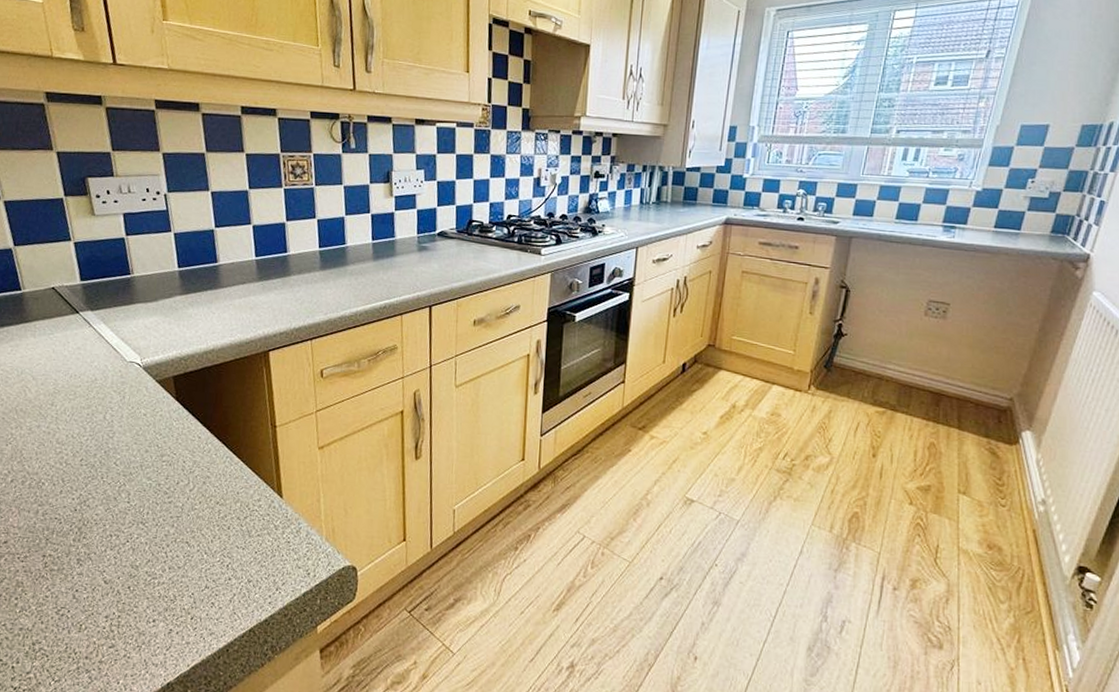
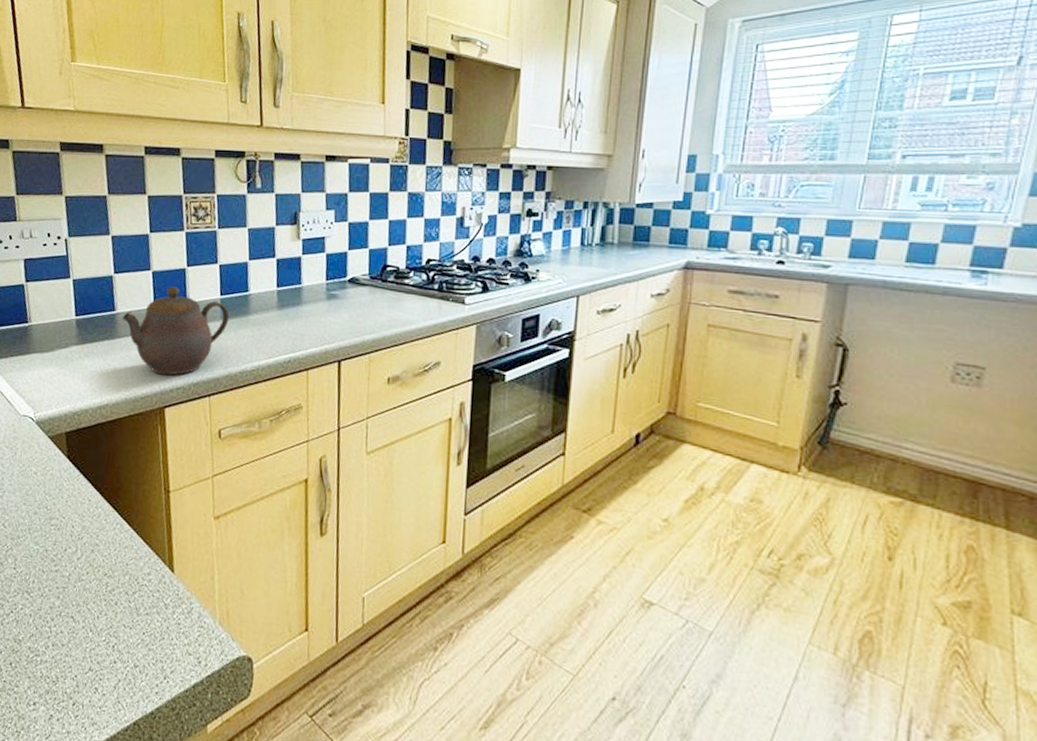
teapot: none [224,239,329,322] -> present [122,286,230,376]

